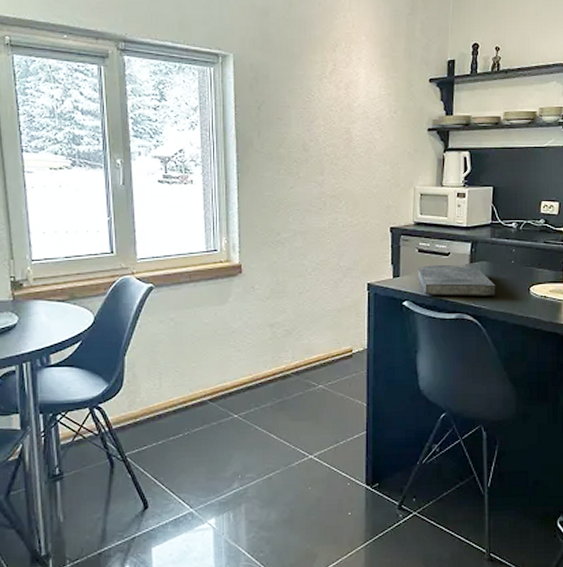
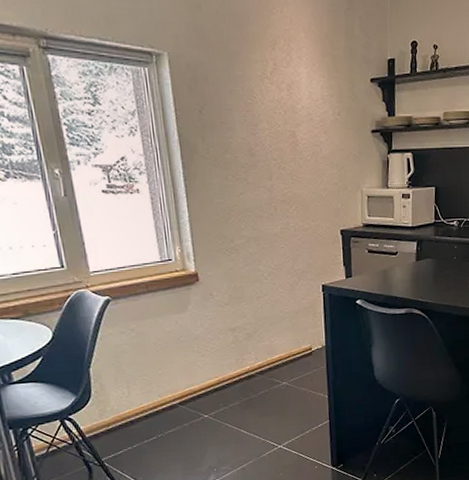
cutting board: present [418,265,496,296] -> none [369,263,441,293]

